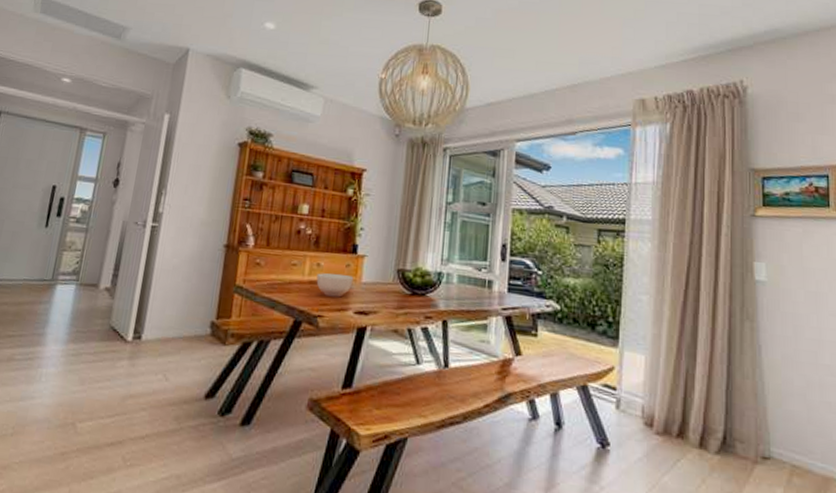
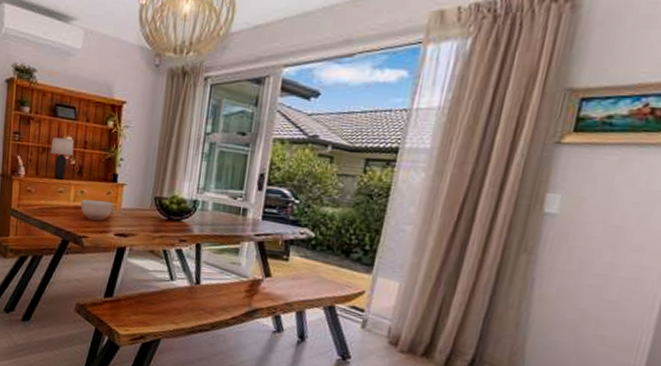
table lamp: none [284,205,311,252] -> present [51,137,75,181]

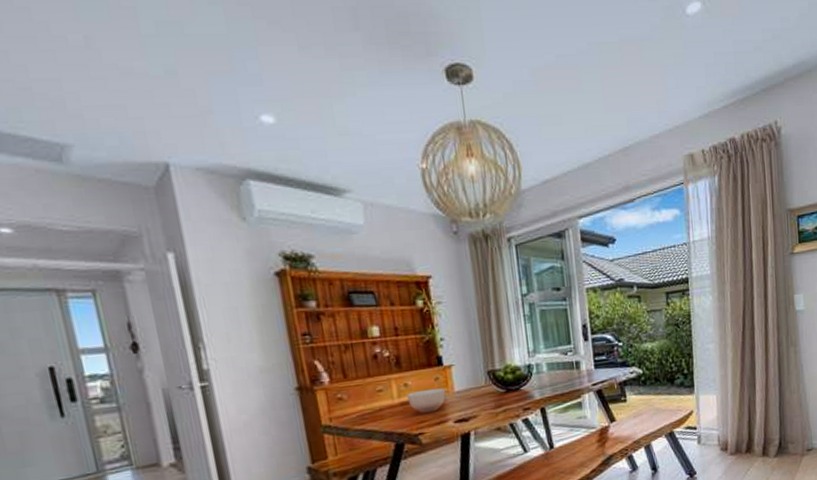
table lamp: present [51,137,75,181] -> none [353,328,385,379]

